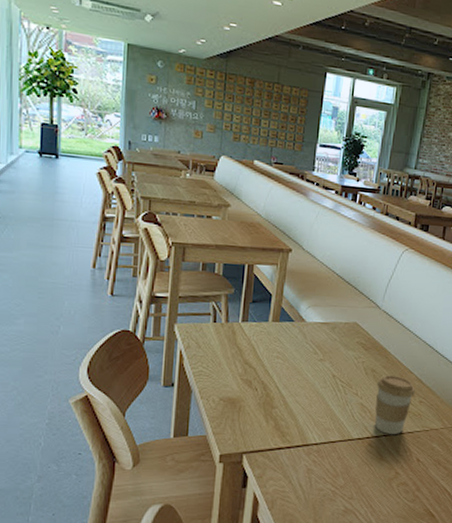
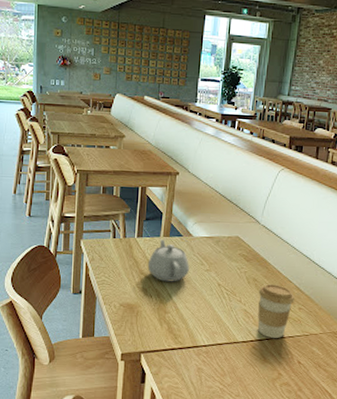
teapot: none [253,324,302,373] -> present [147,239,190,282]

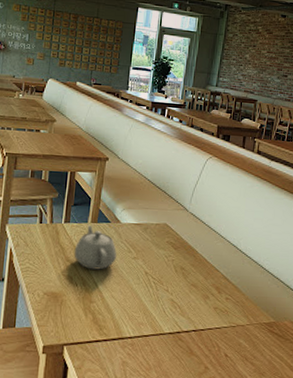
coffee cup: present [257,284,295,339] -> none [184,273,222,330]

